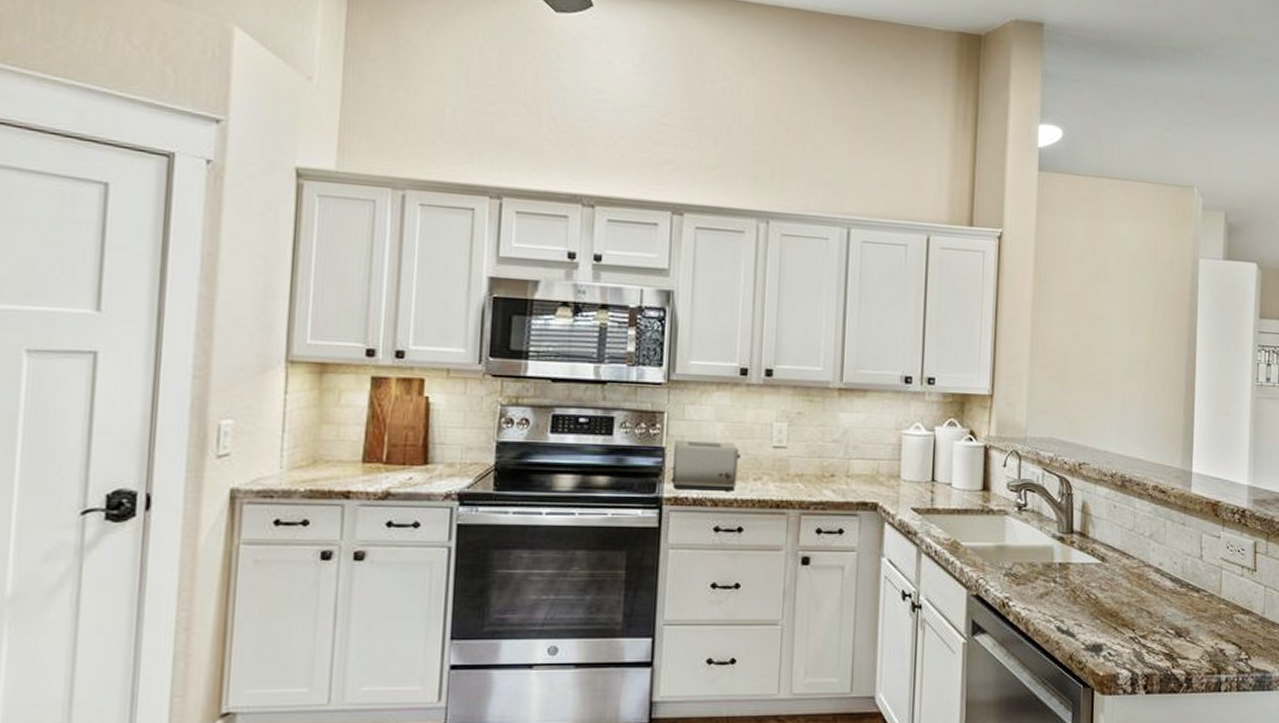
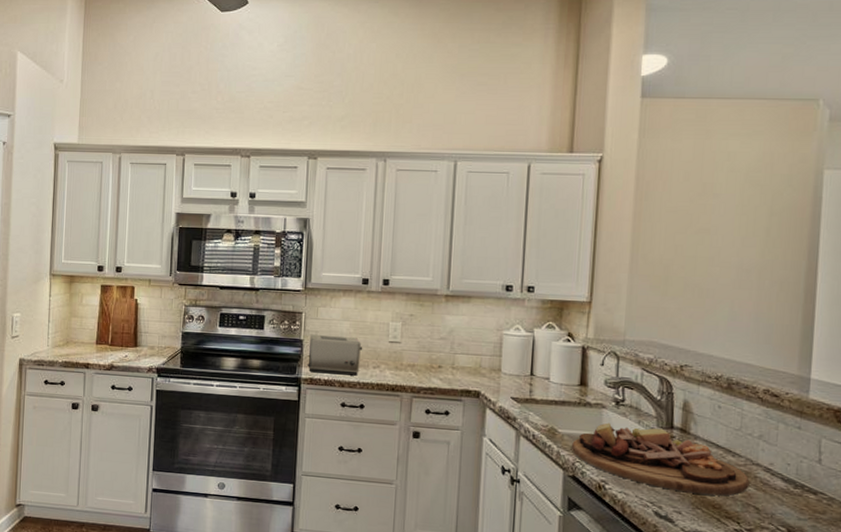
food platter: none [975,531,1143,603] -> present [572,422,750,496]

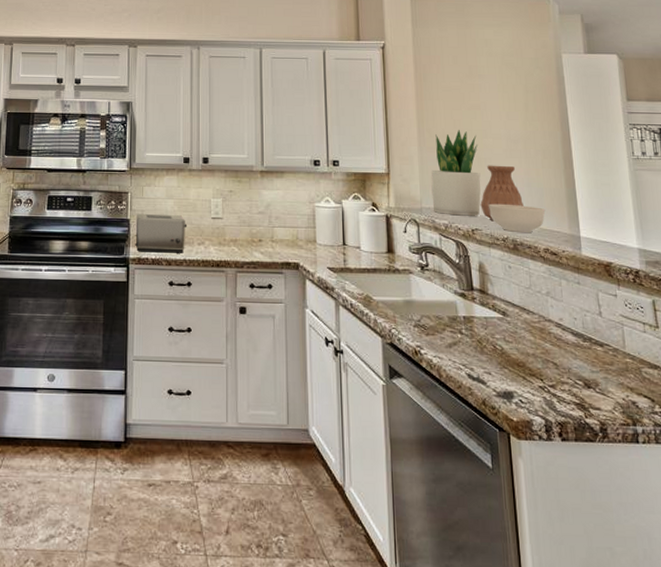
food platter: present [572,422,750,496] -> none [387,288,546,354]
planter: none [638,256,701,352] -> present [431,130,481,216]
vase: none [694,296,747,358] -> present [480,165,524,221]
bowl: none [704,338,773,373] -> present [489,203,546,234]

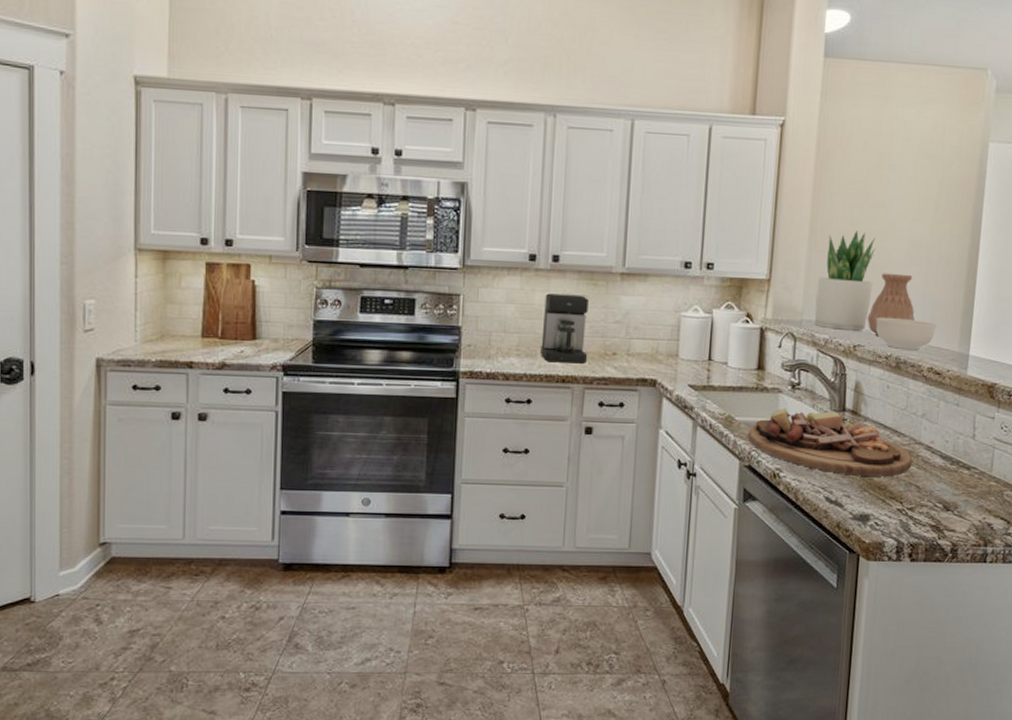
toaster: present [135,213,188,253] -> none [467,319,530,367]
coffee maker: none [197,189,238,250] -> present [540,293,589,364]
food platter: none [387,288,546,354] -> present [748,408,913,477]

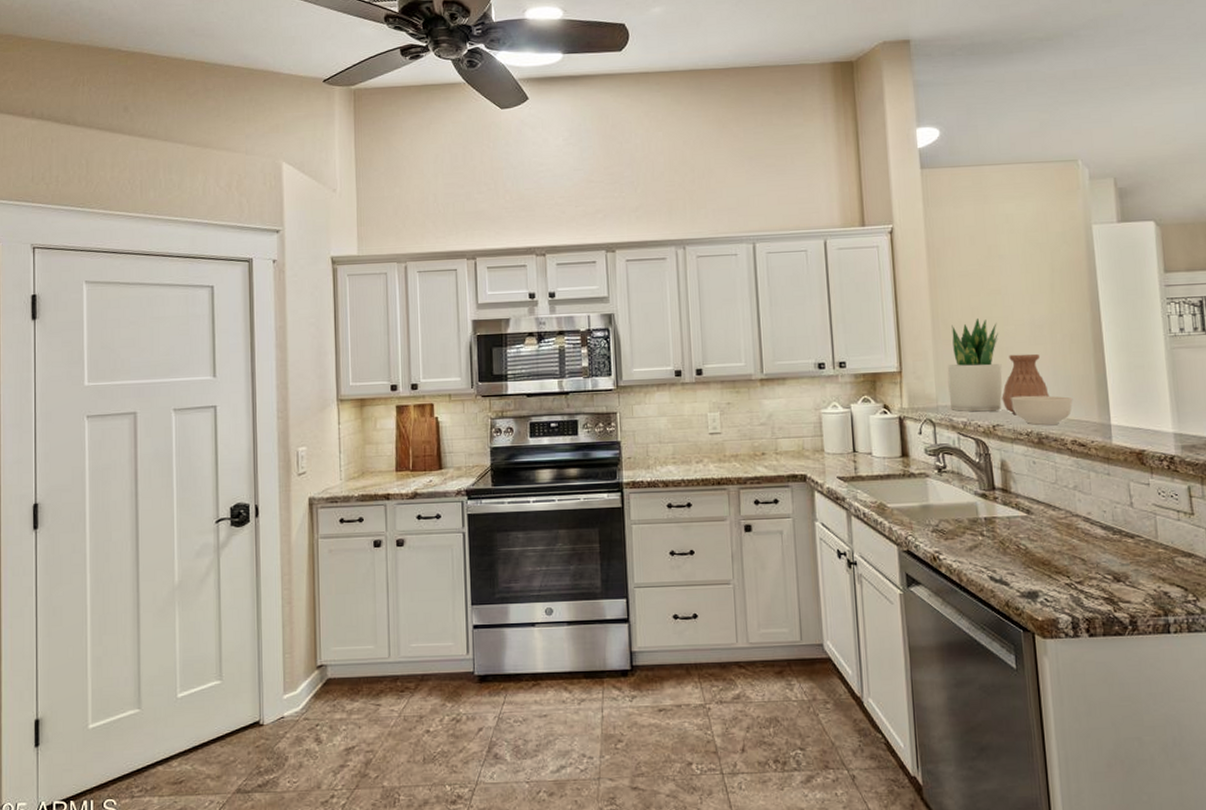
coffee maker: present [540,293,589,364] -> none [693,402,739,467]
food platter: present [748,408,913,477] -> none [902,490,1073,553]

